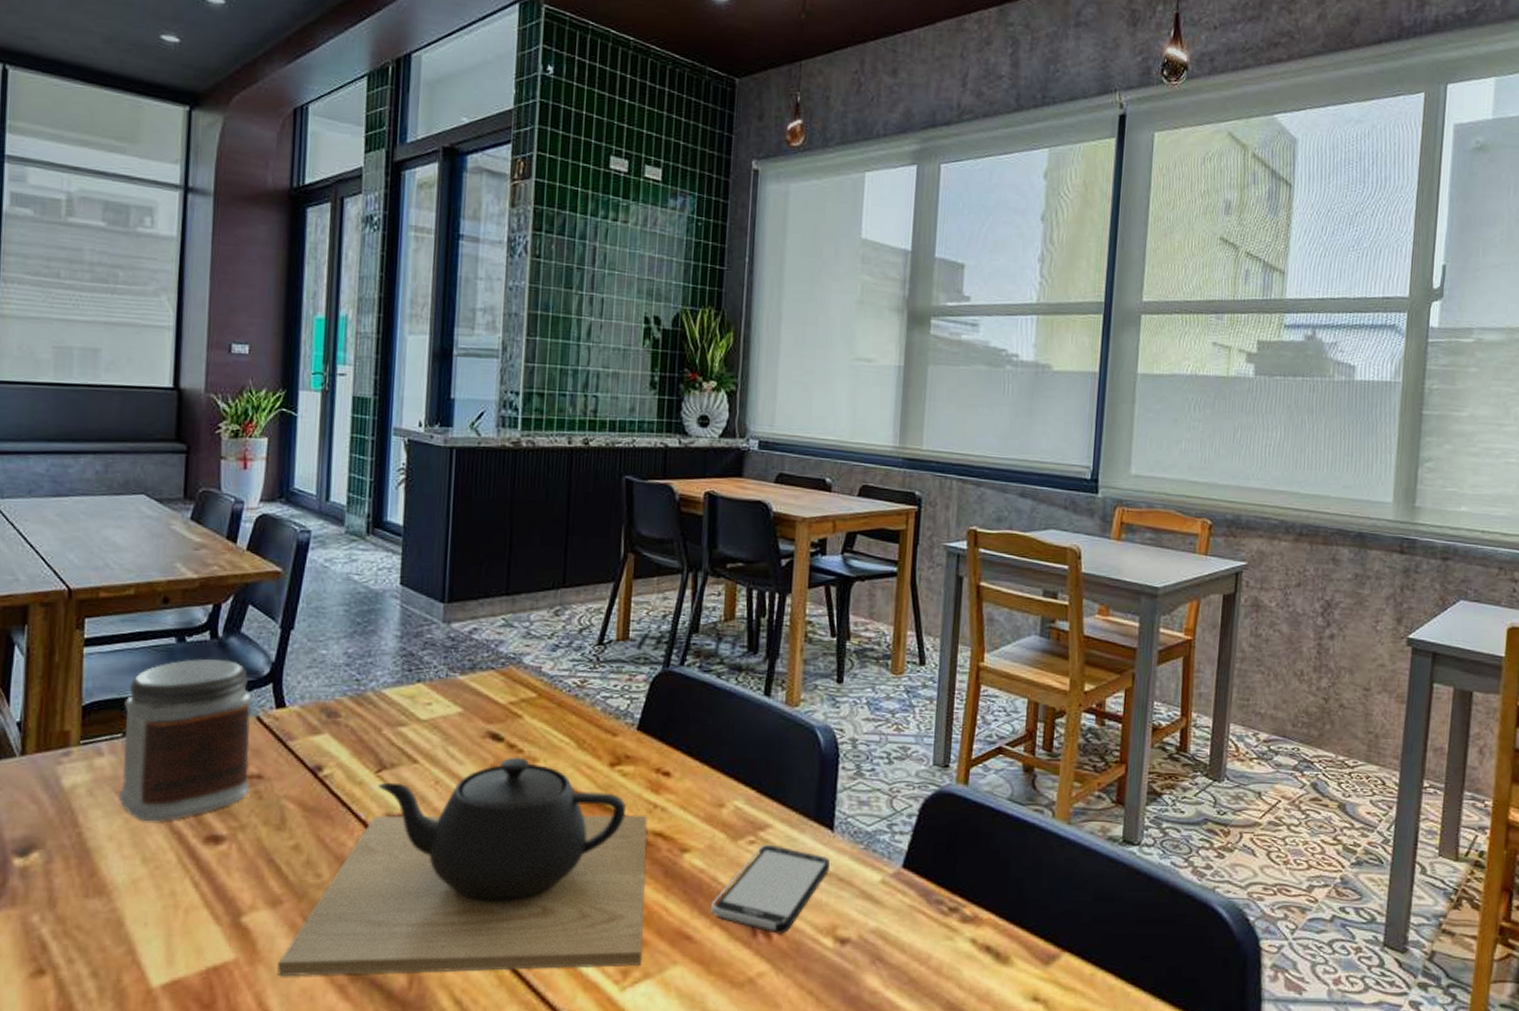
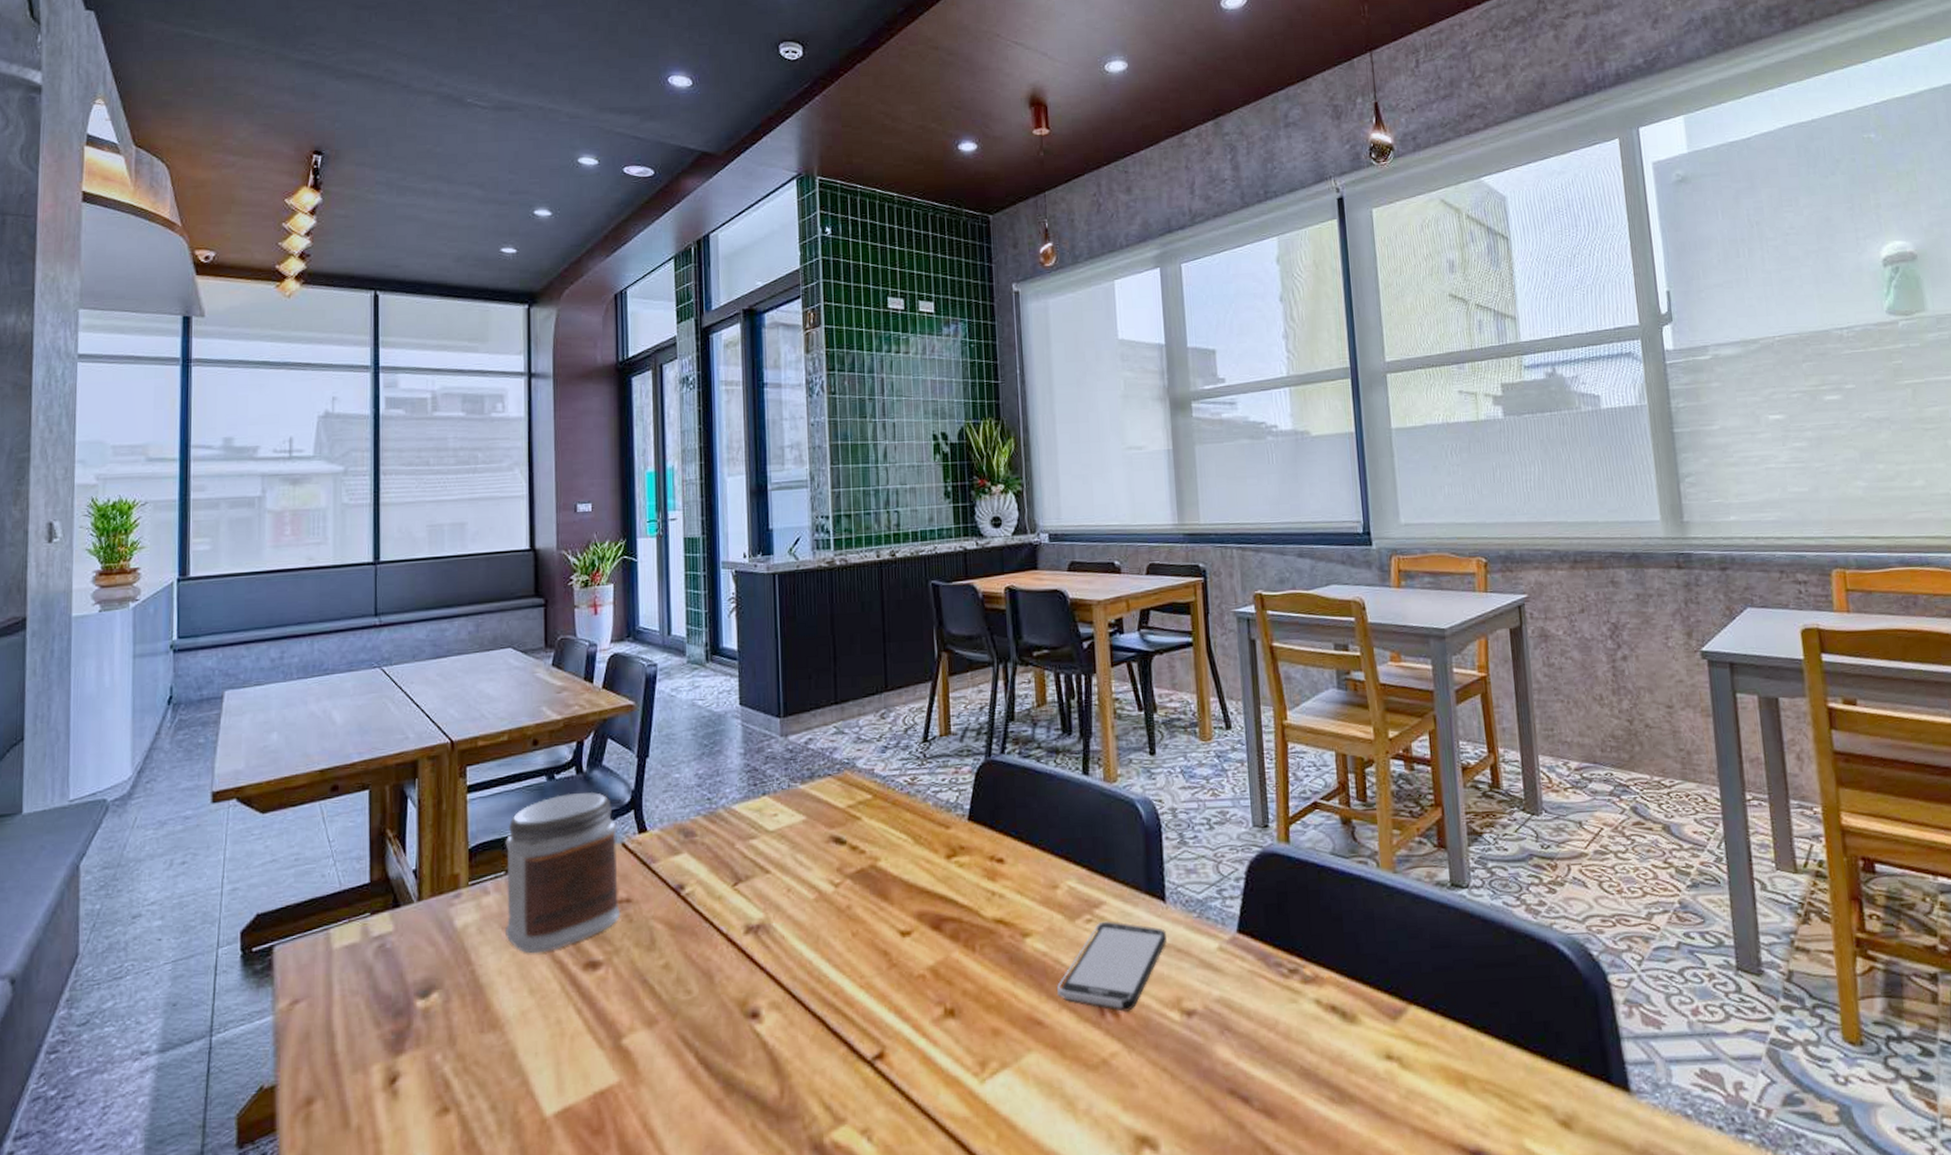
teapot: present [277,757,648,977] -> none [658,858,998,1096]

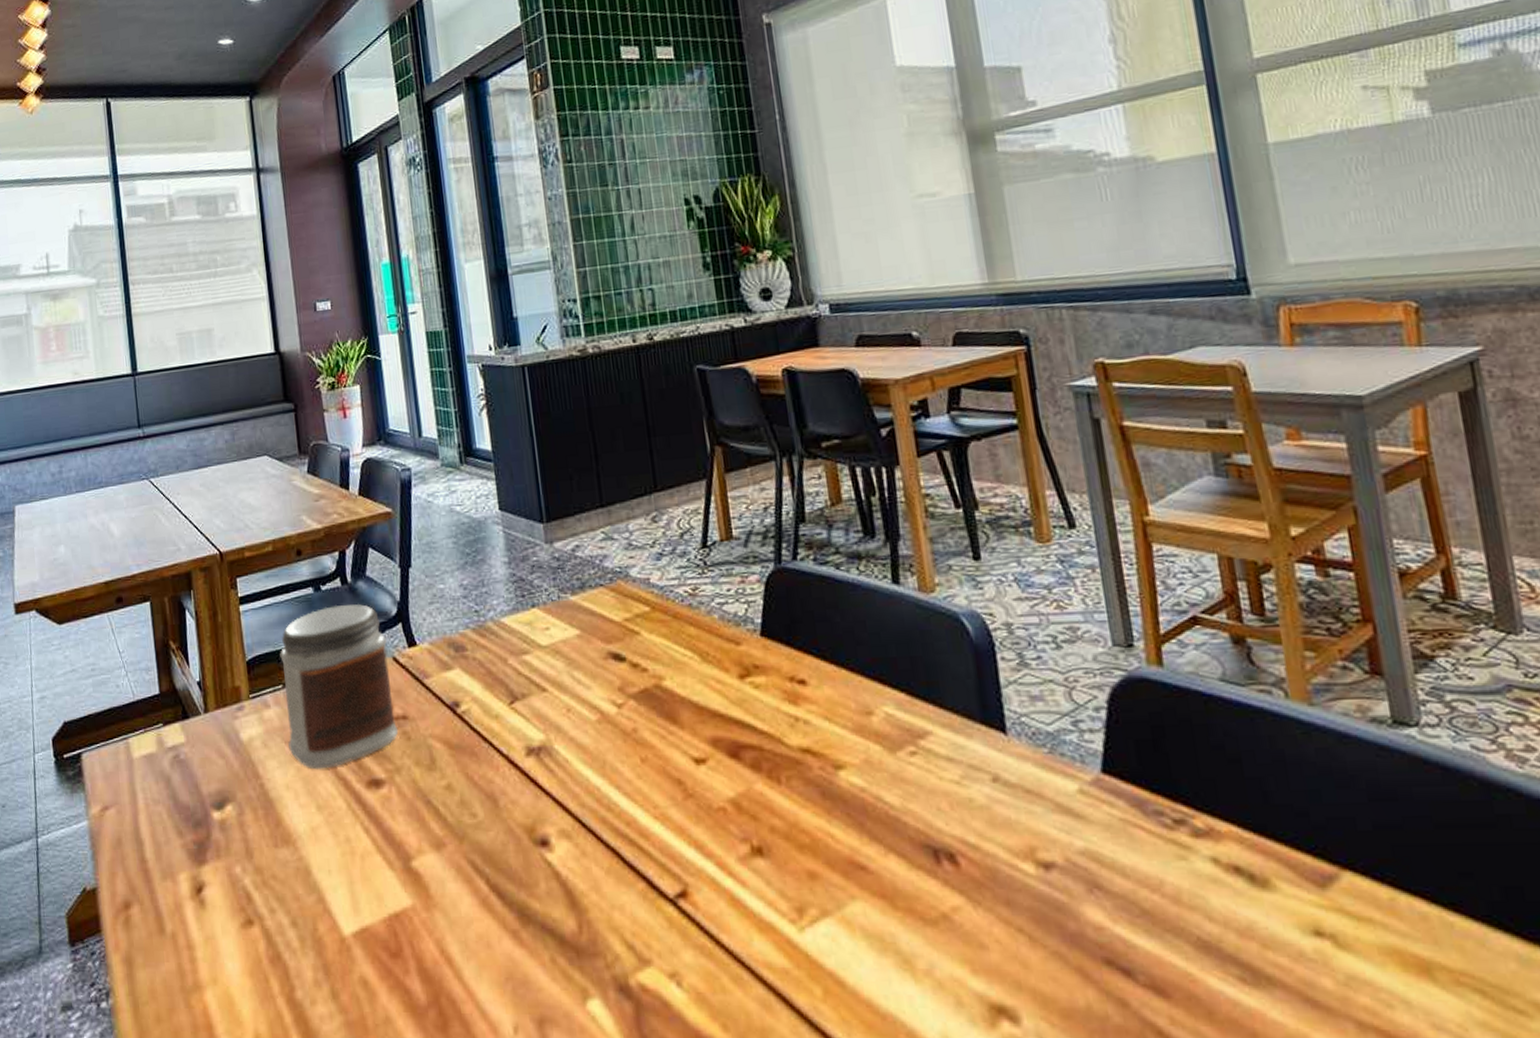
smartphone: present [1057,921,1166,1013] -> none [880,754,1011,861]

